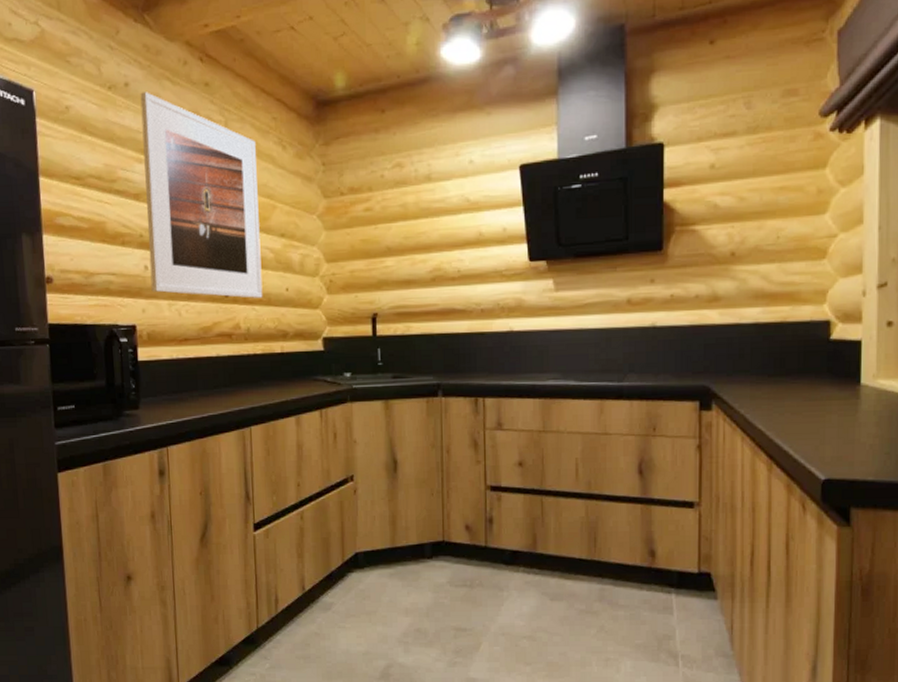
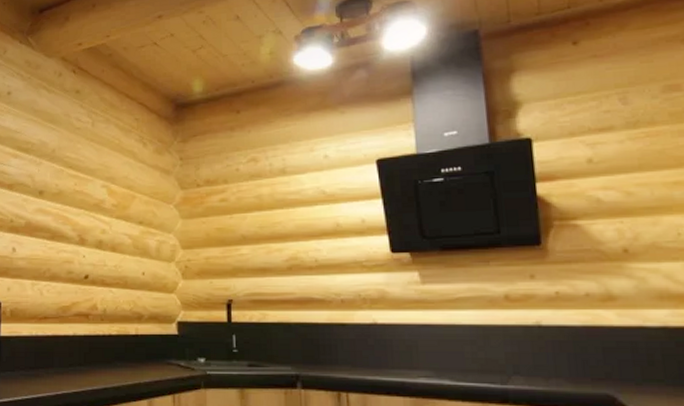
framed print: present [140,92,263,298] -> none [17,99,120,281]

